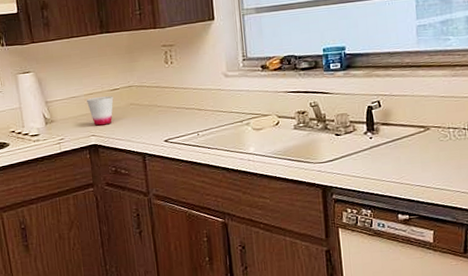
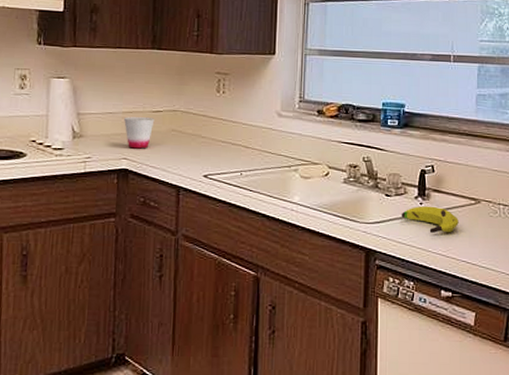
banana: none [352,138,410,164] -> present [401,206,459,233]

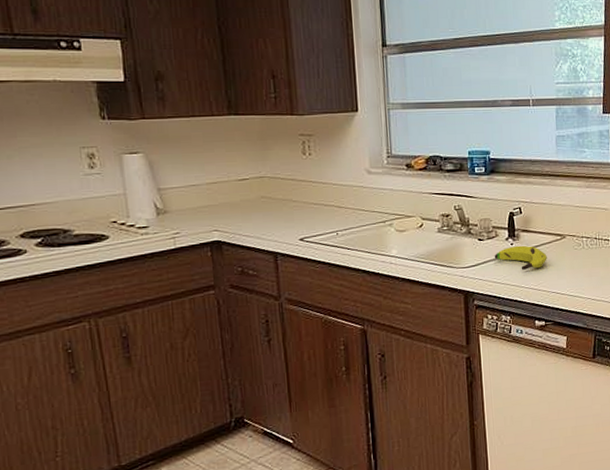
cup: present [124,117,155,149] -> none [209,186,242,220]

